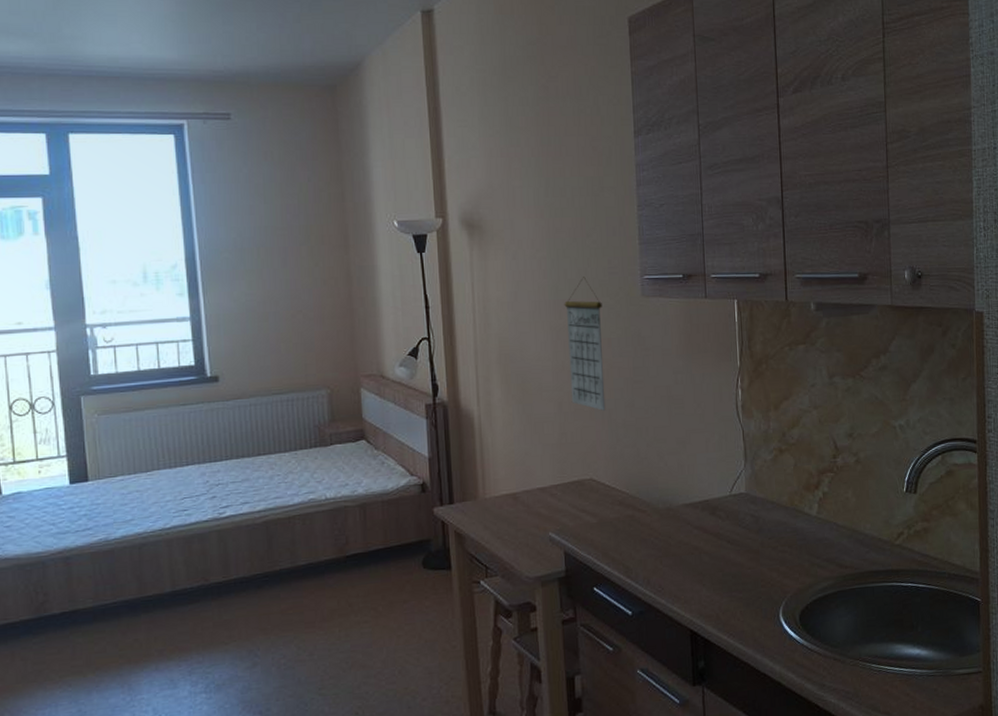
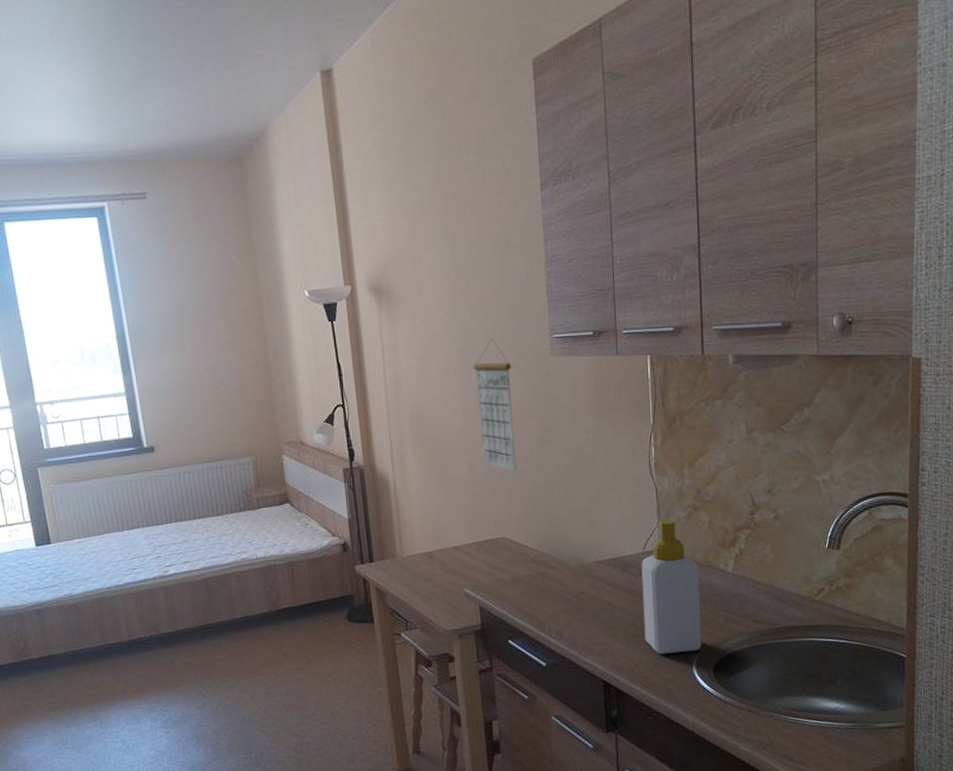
soap bottle: none [728,460,788,601] -> present [641,517,702,655]

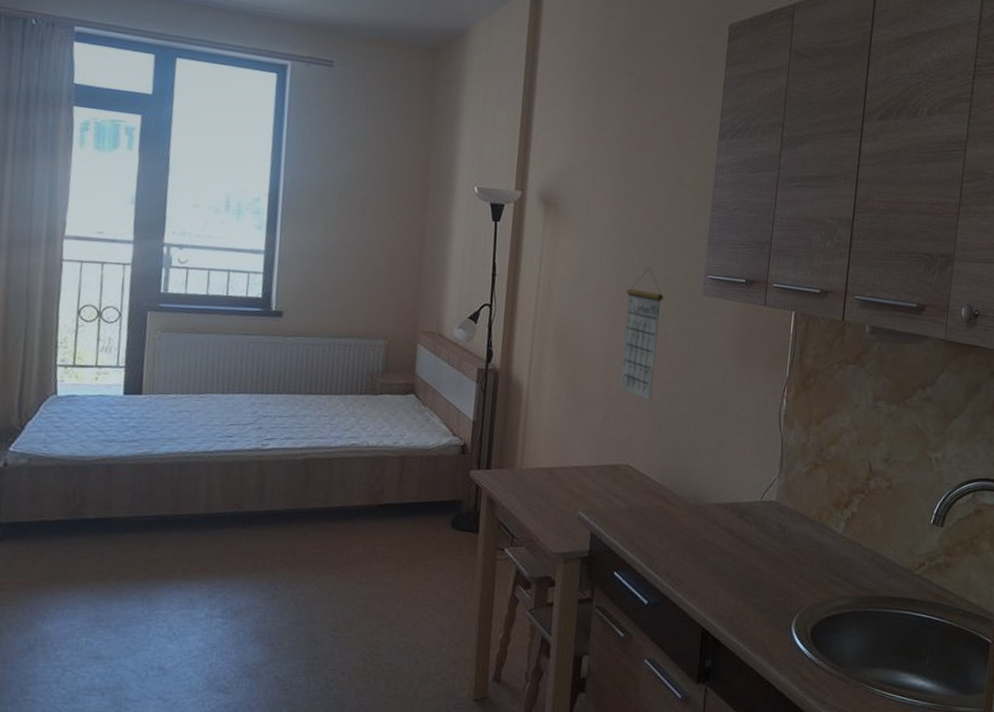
soap bottle: present [641,517,702,655] -> none [750,469,812,610]

